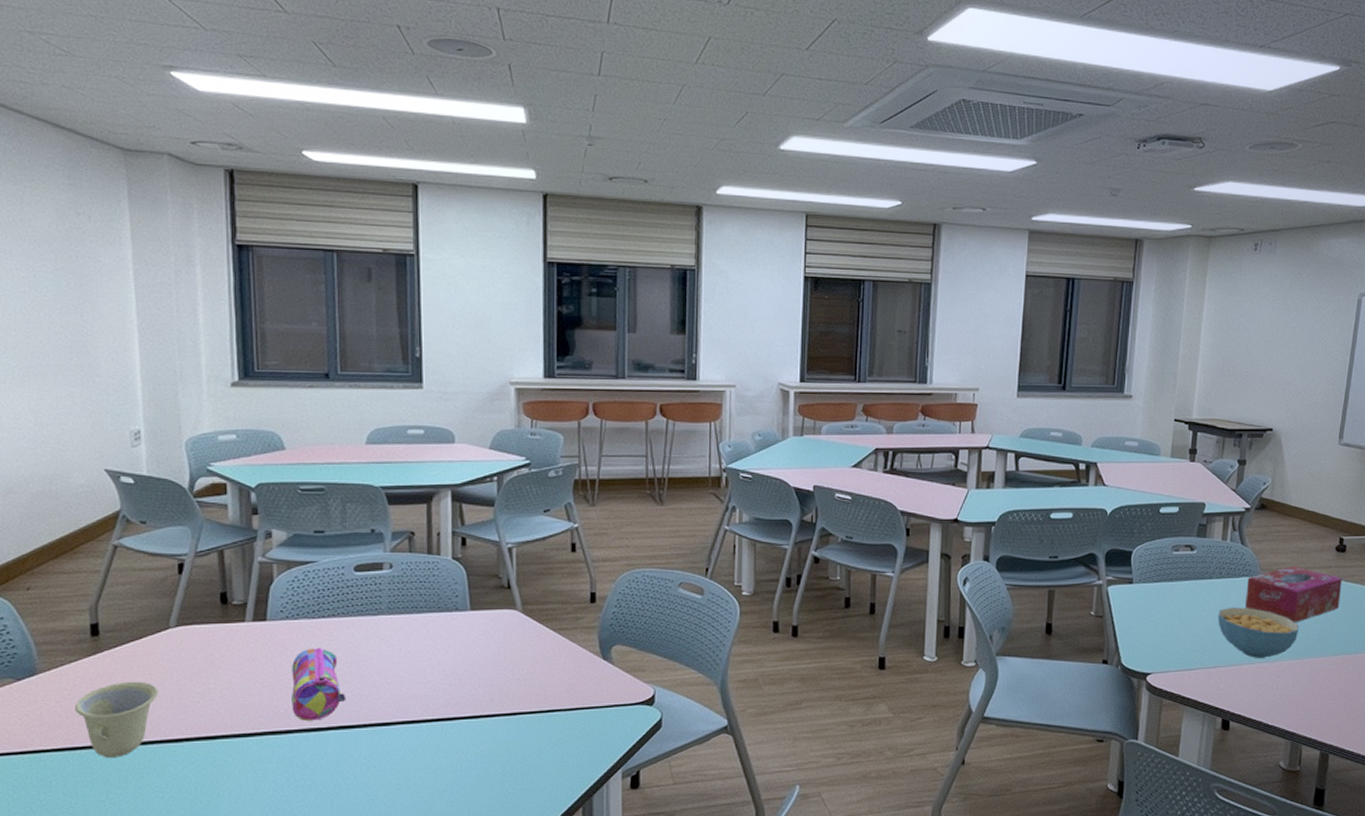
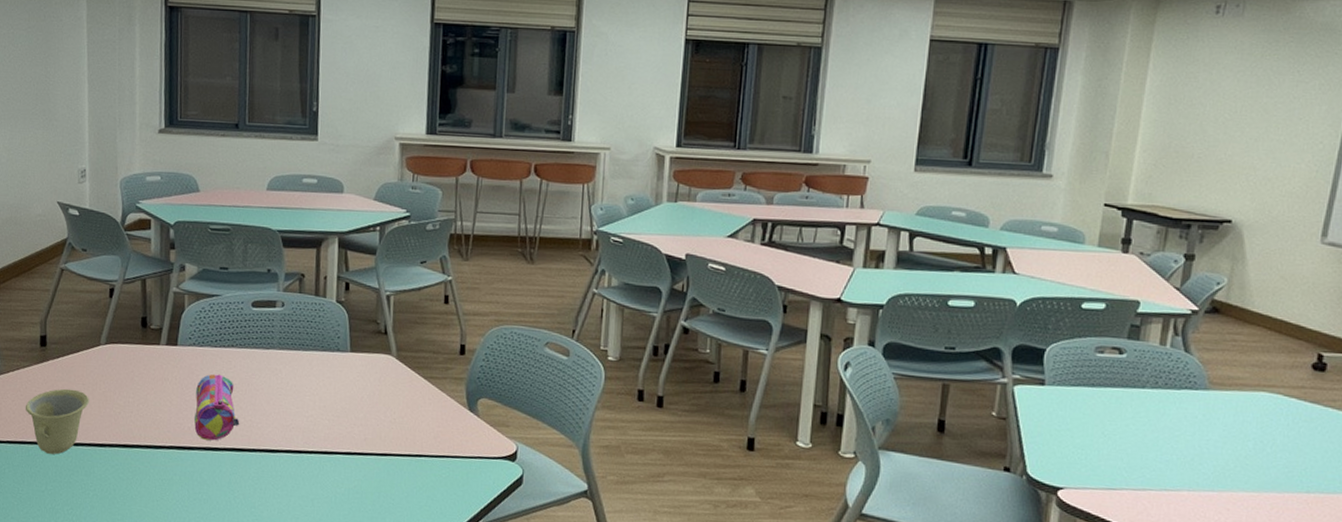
cereal bowl: present [1218,607,1300,658] -> none [1151,422,1259,486]
tissue box: present [1244,566,1342,623] -> none [1186,382,1319,450]

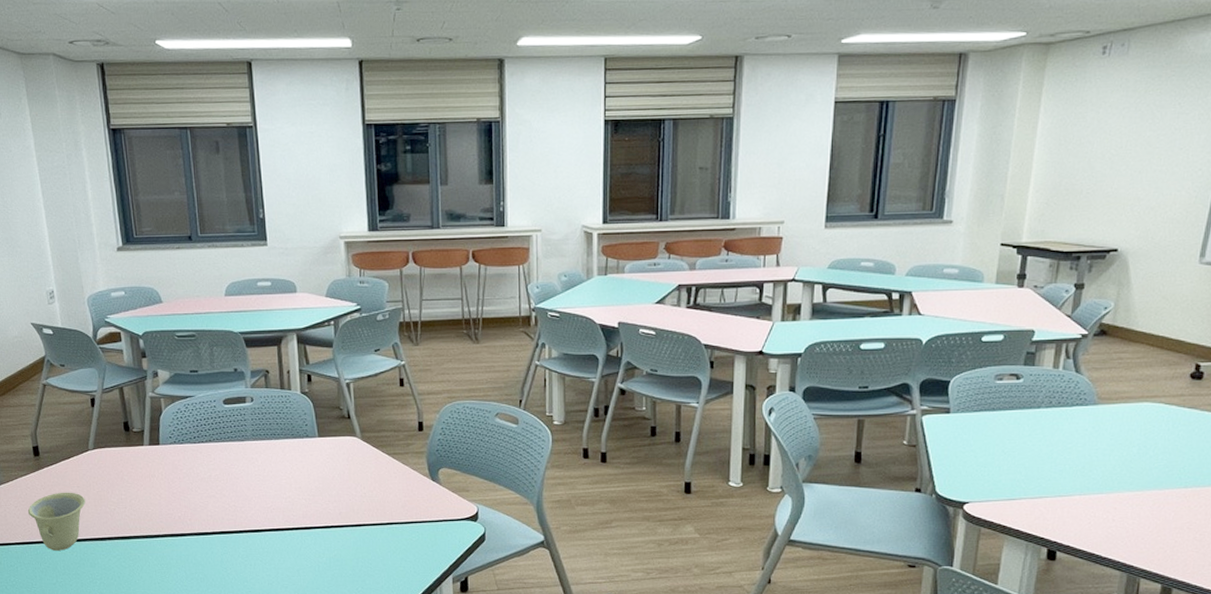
pencil case: present [194,374,240,441] -> none [181,467,225,526]

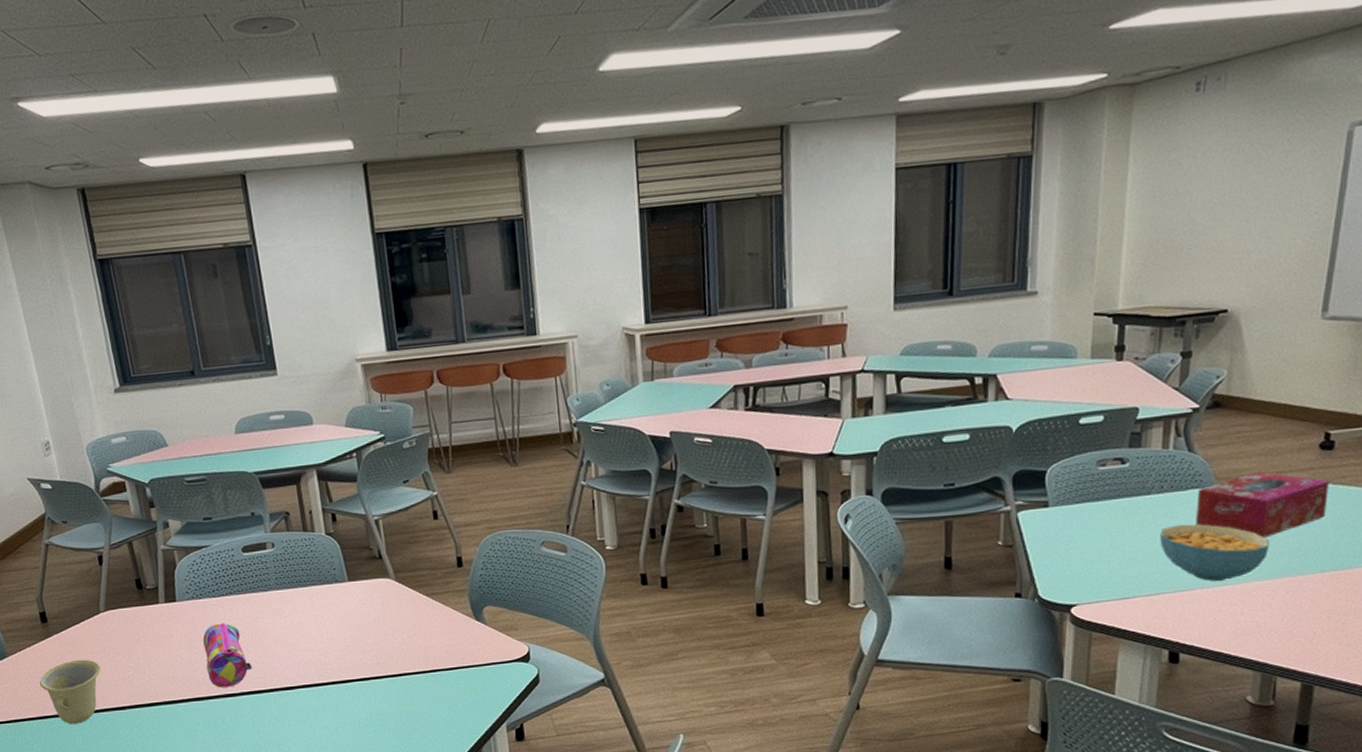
pencil case: none [181,467,225,526] -> present [203,623,253,688]
cereal bowl: none [1046,437,1142,489] -> present [1160,524,1270,581]
tissue box: none [1077,394,1197,454] -> present [1195,471,1329,538]

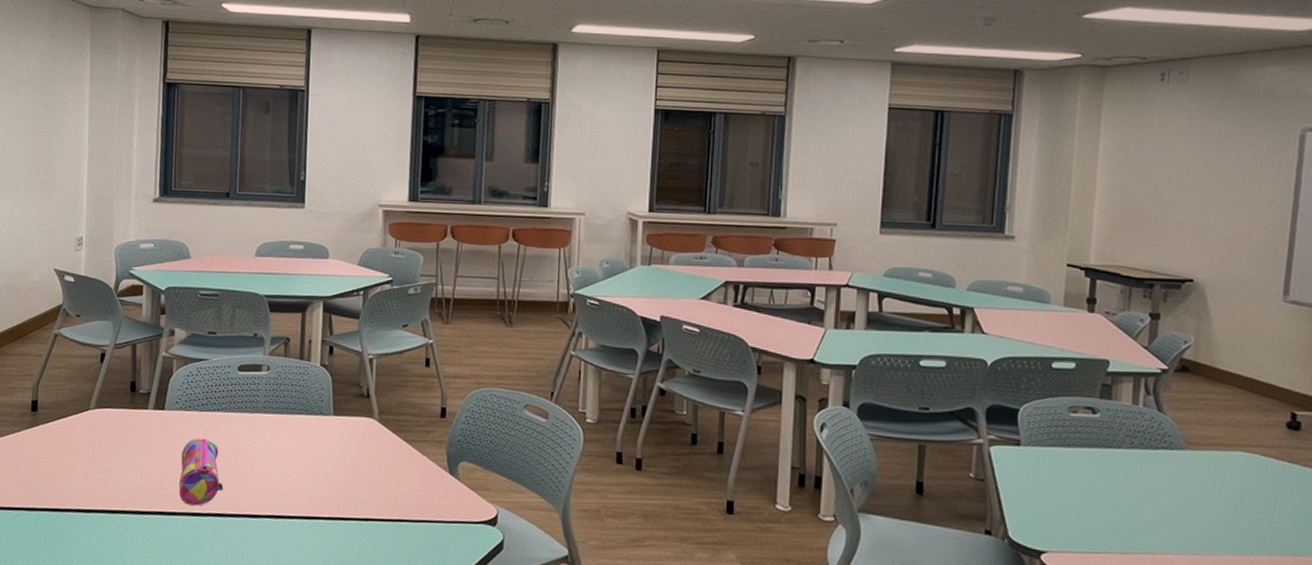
cup: present [39,659,101,724] -> none [13,453,77,521]
cereal bowl: present [1160,524,1270,581] -> none [1131,483,1241,549]
tissue box: present [1195,471,1329,538] -> none [1165,441,1297,511]

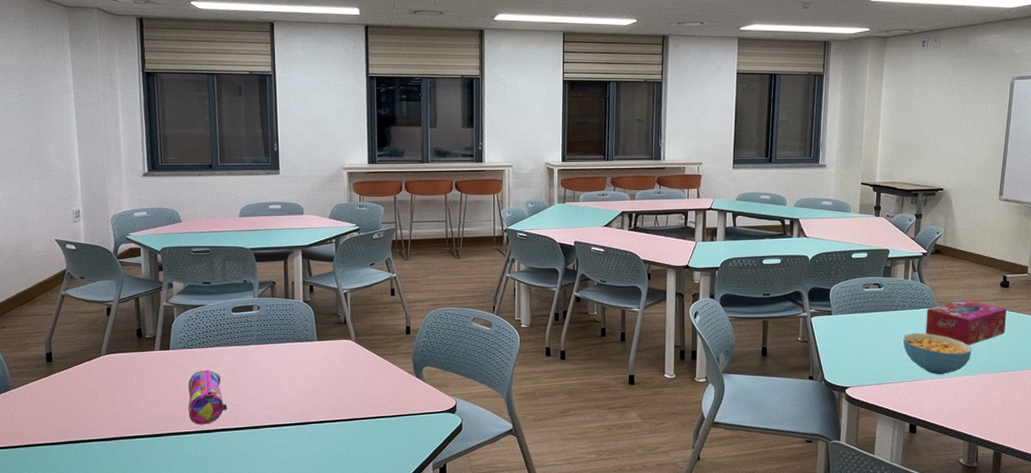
cereal bowl: none [1131,483,1241,549] -> present [903,333,972,374]
tissue box: none [1165,441,1297,511] -> present [925,299,1007,346]

